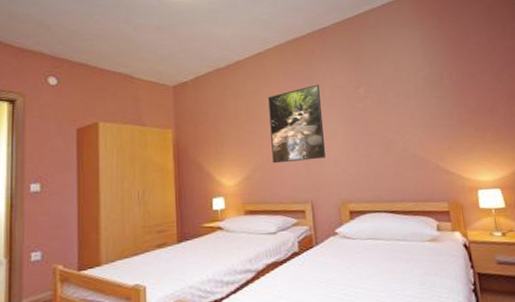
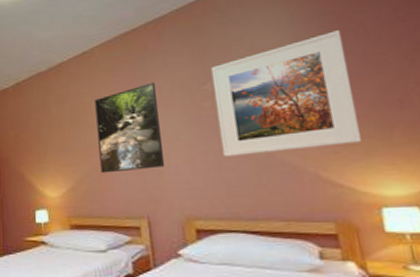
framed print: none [363,52,466,150] -> present [211,30,361,157]

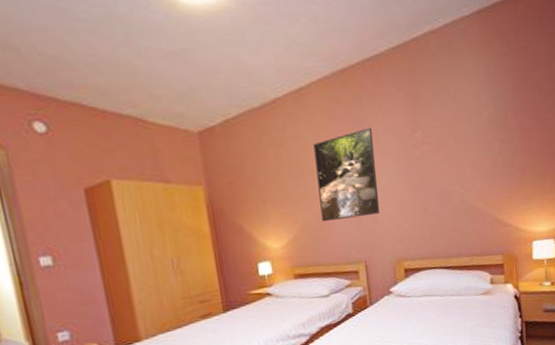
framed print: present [211,30,361,157] -> none [421,87,526,203]

